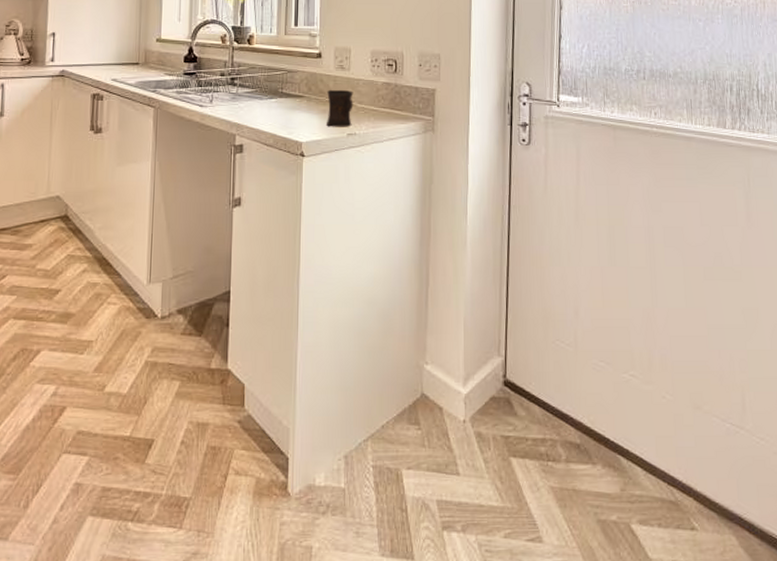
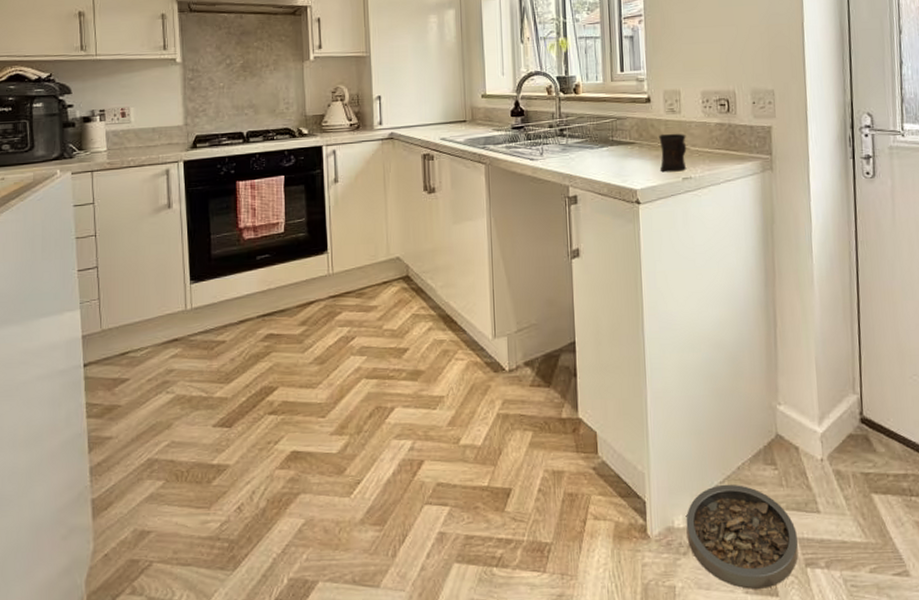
pet bowl: none [327,442,436,552] -> present [686,484,798,589]

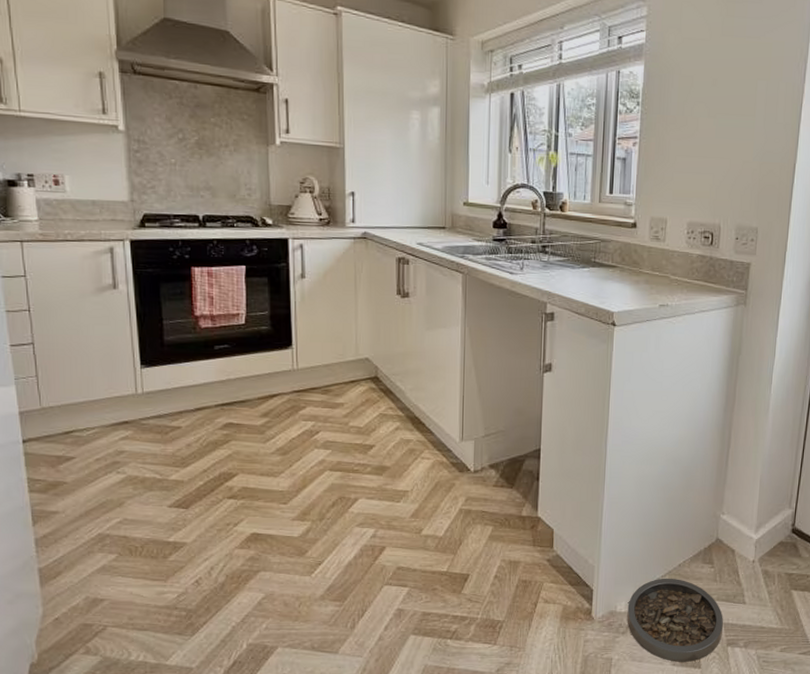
mug: present [659,133,687,172] -> none [639,260,668,299]

